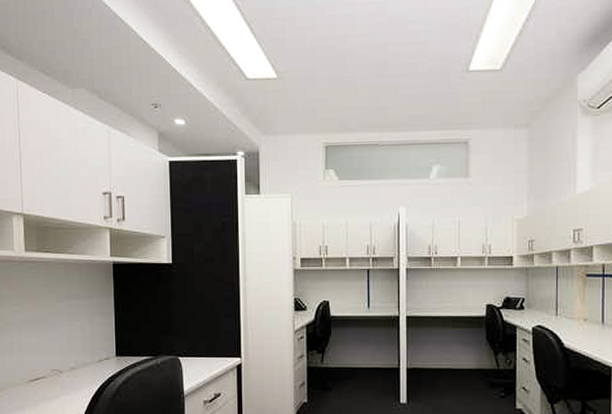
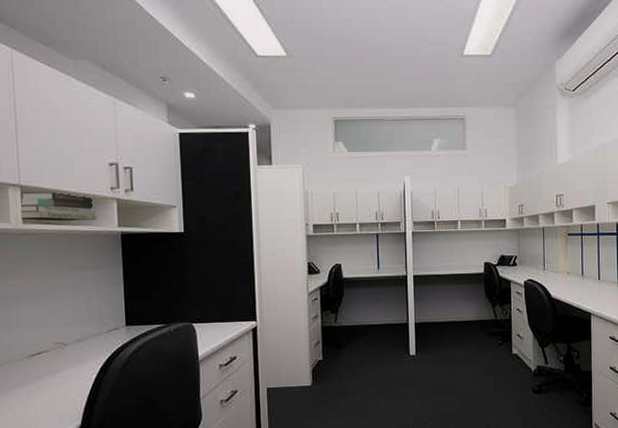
books: none [24,220,91,250] -> present [21,191,97,222]

